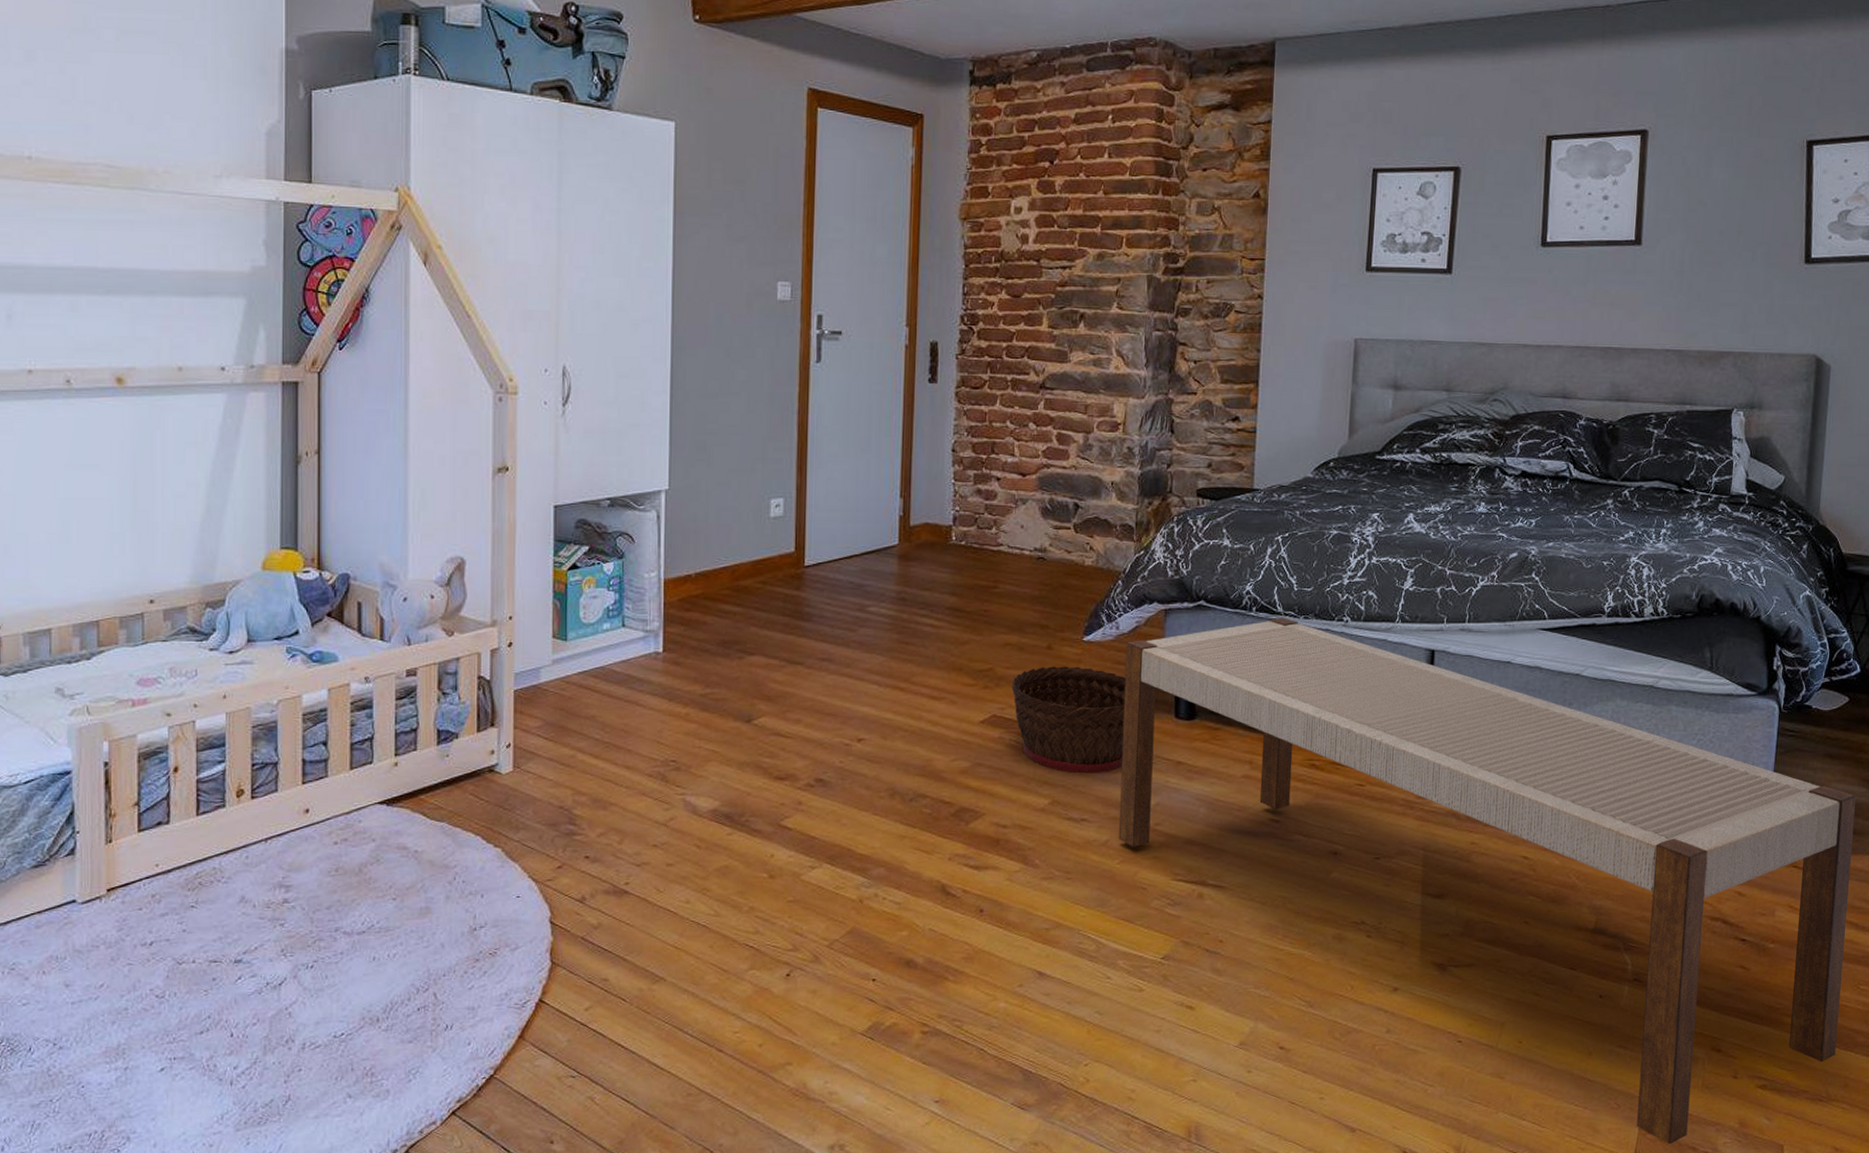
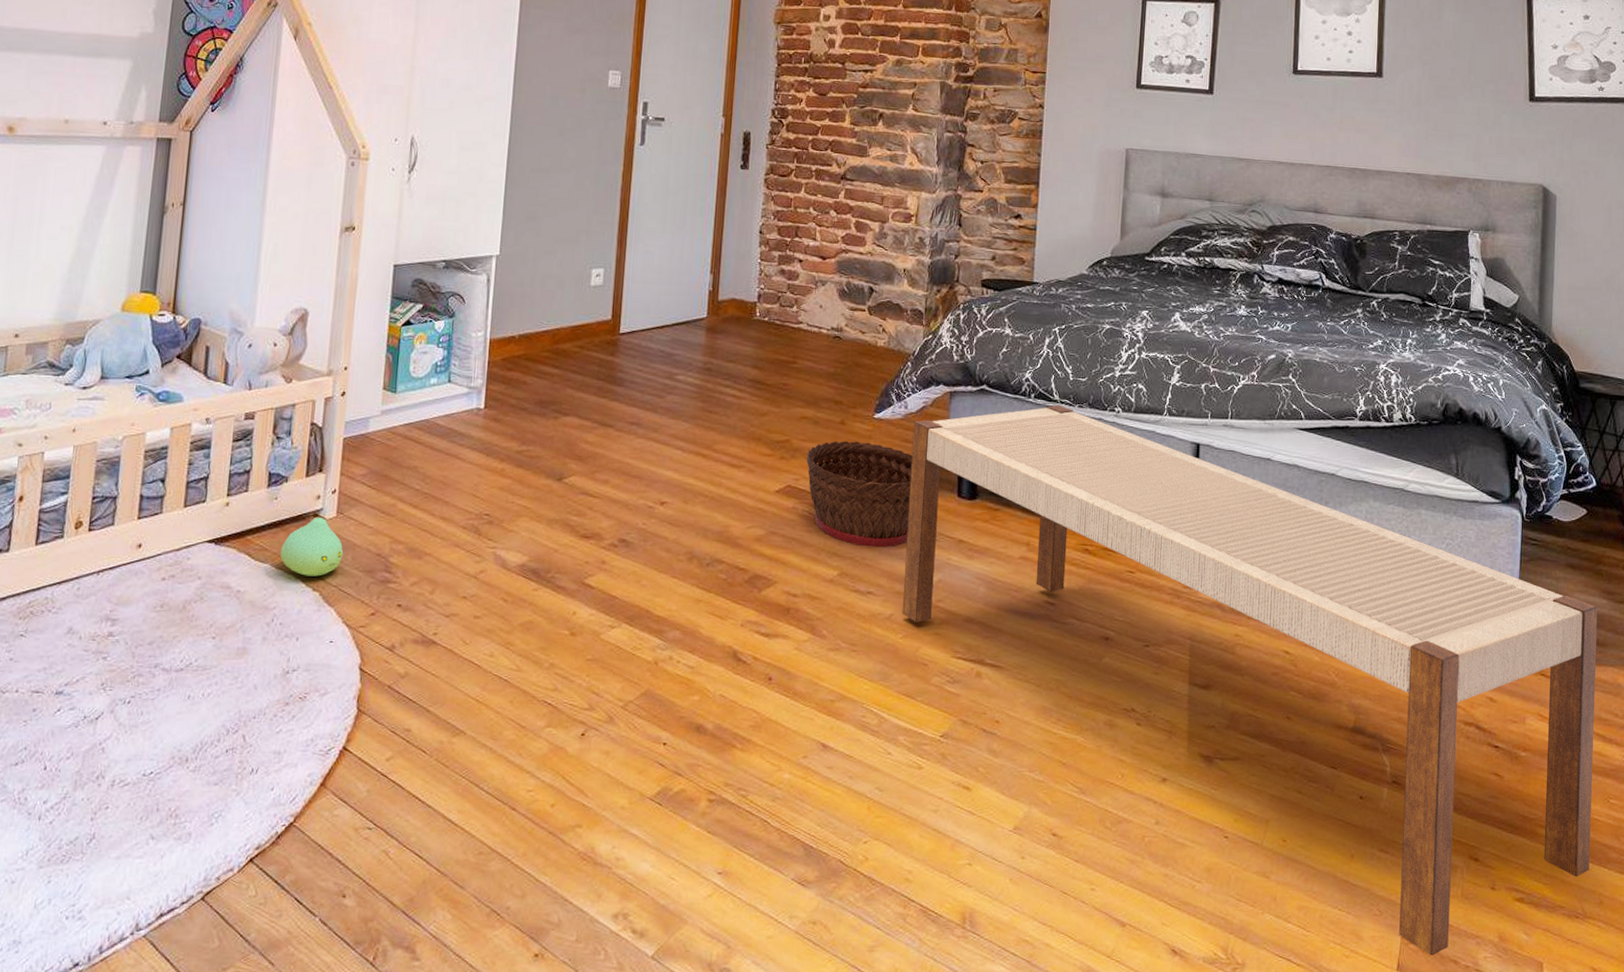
plush toy: none [456,772,524,833] -> present [279,516,344,577]

